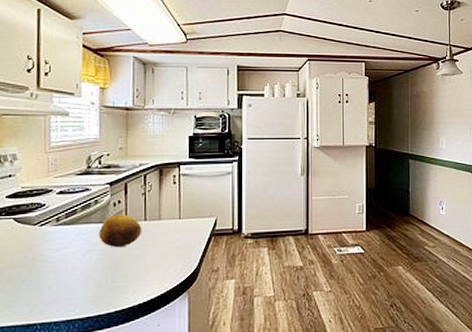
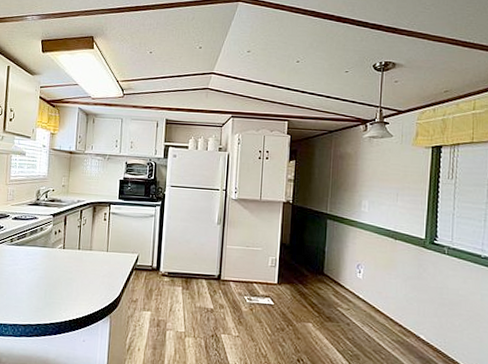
fruit: present [99,214,142,247] -> none [42,241,76,270]

